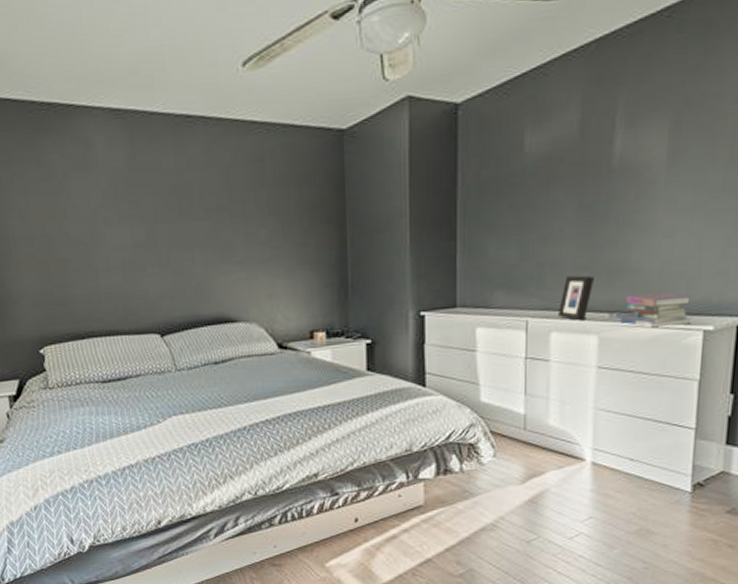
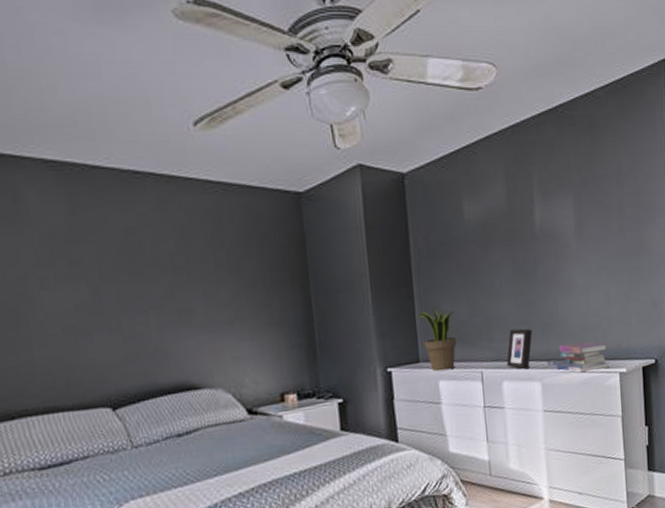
potted plant: none [460,253,502,318] -> present [418,310,456,372]

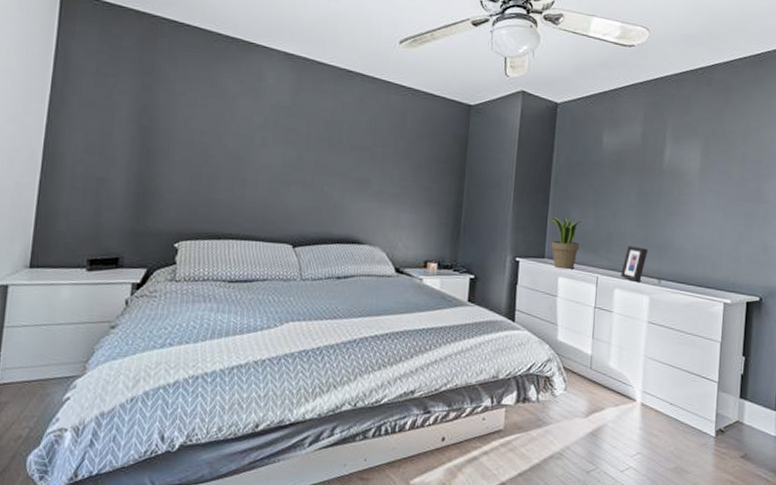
books: present [550,341,609,373] -> none [660,267,715,297]

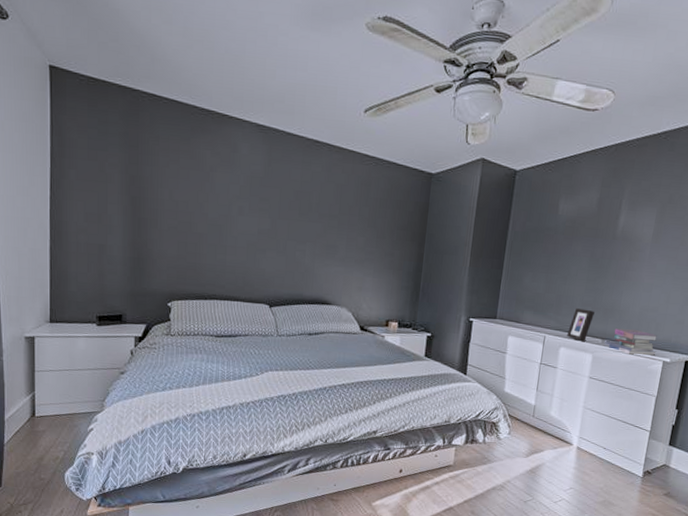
potted plant: present [550,216,582,270] -> none [502,280,534,330]
books: none [660,267,715,297] -> present [604,328,657,356]

